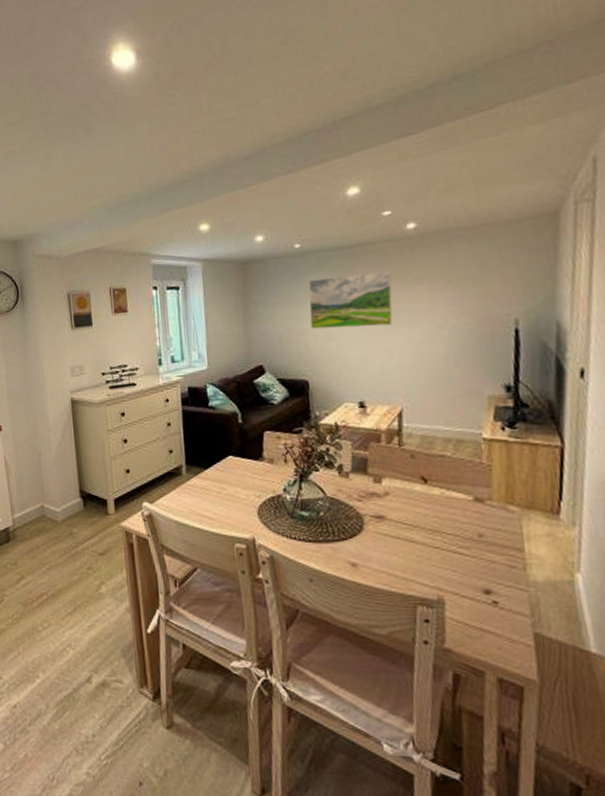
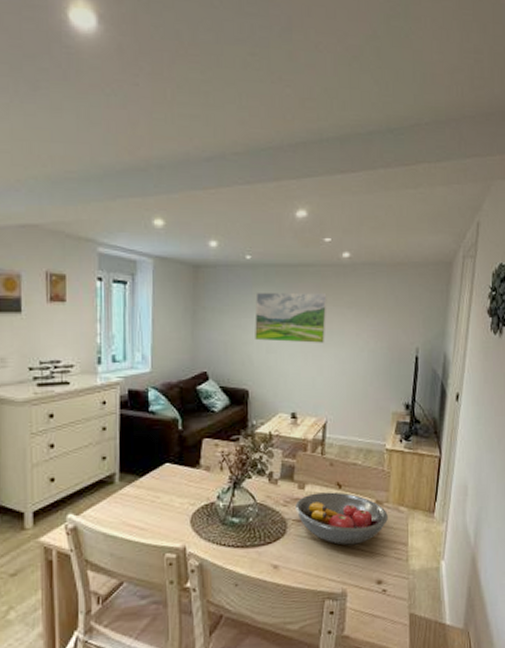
fruit bowl: none [372,486,493,547] -> present [295,492,388,545]

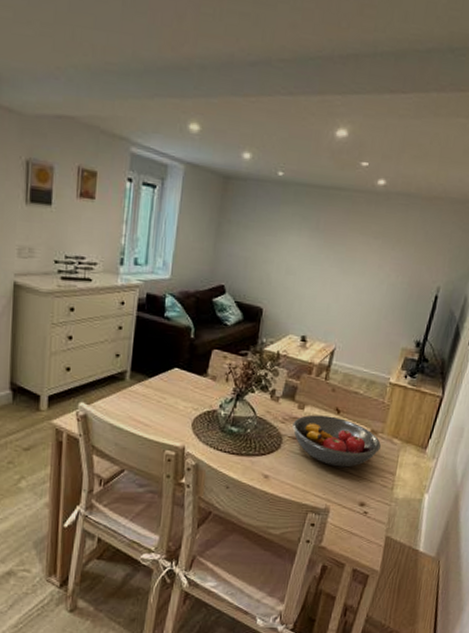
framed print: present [255,293,327,343] -> none [276,212,355,271]

